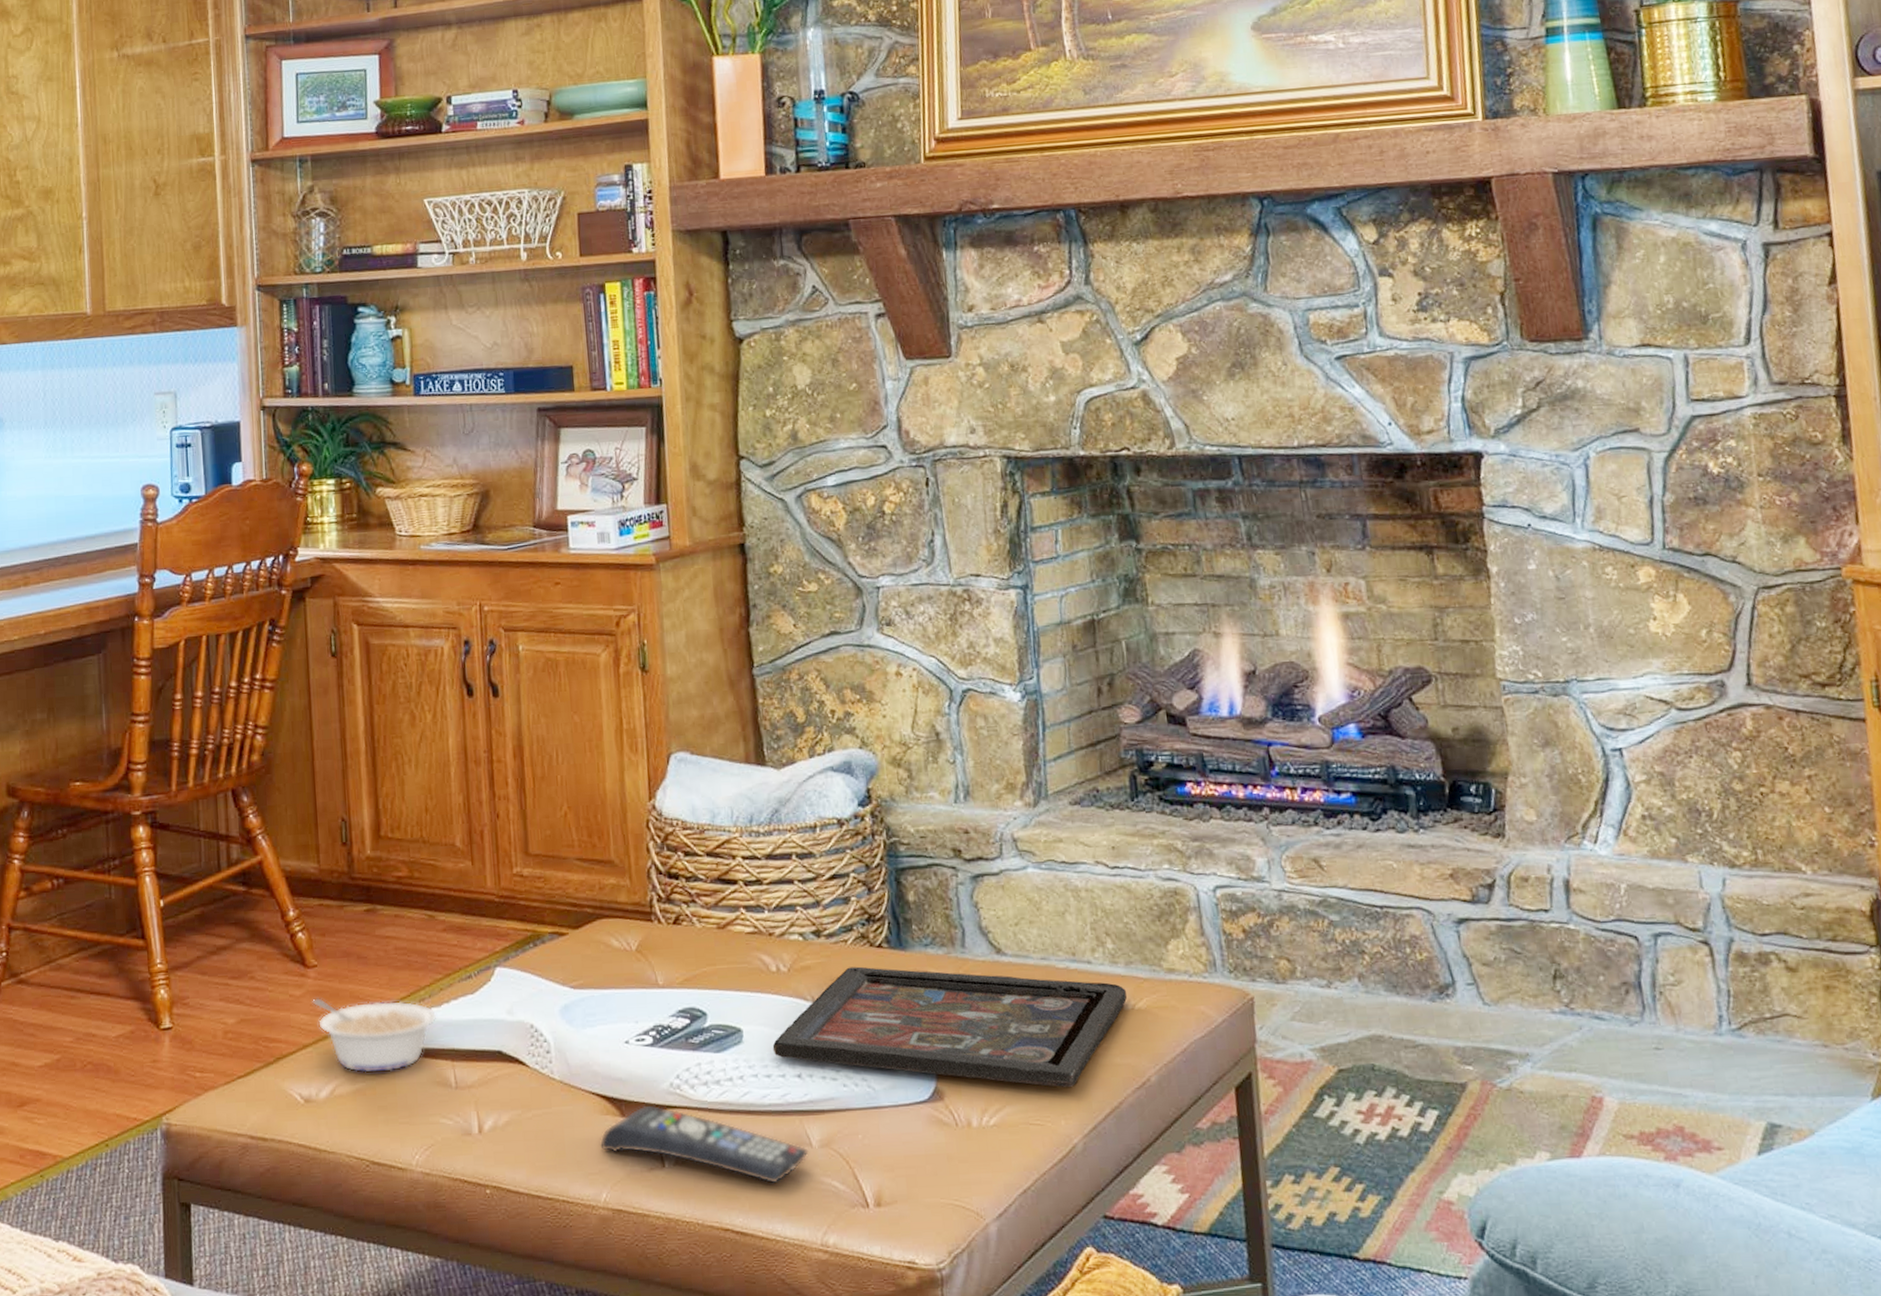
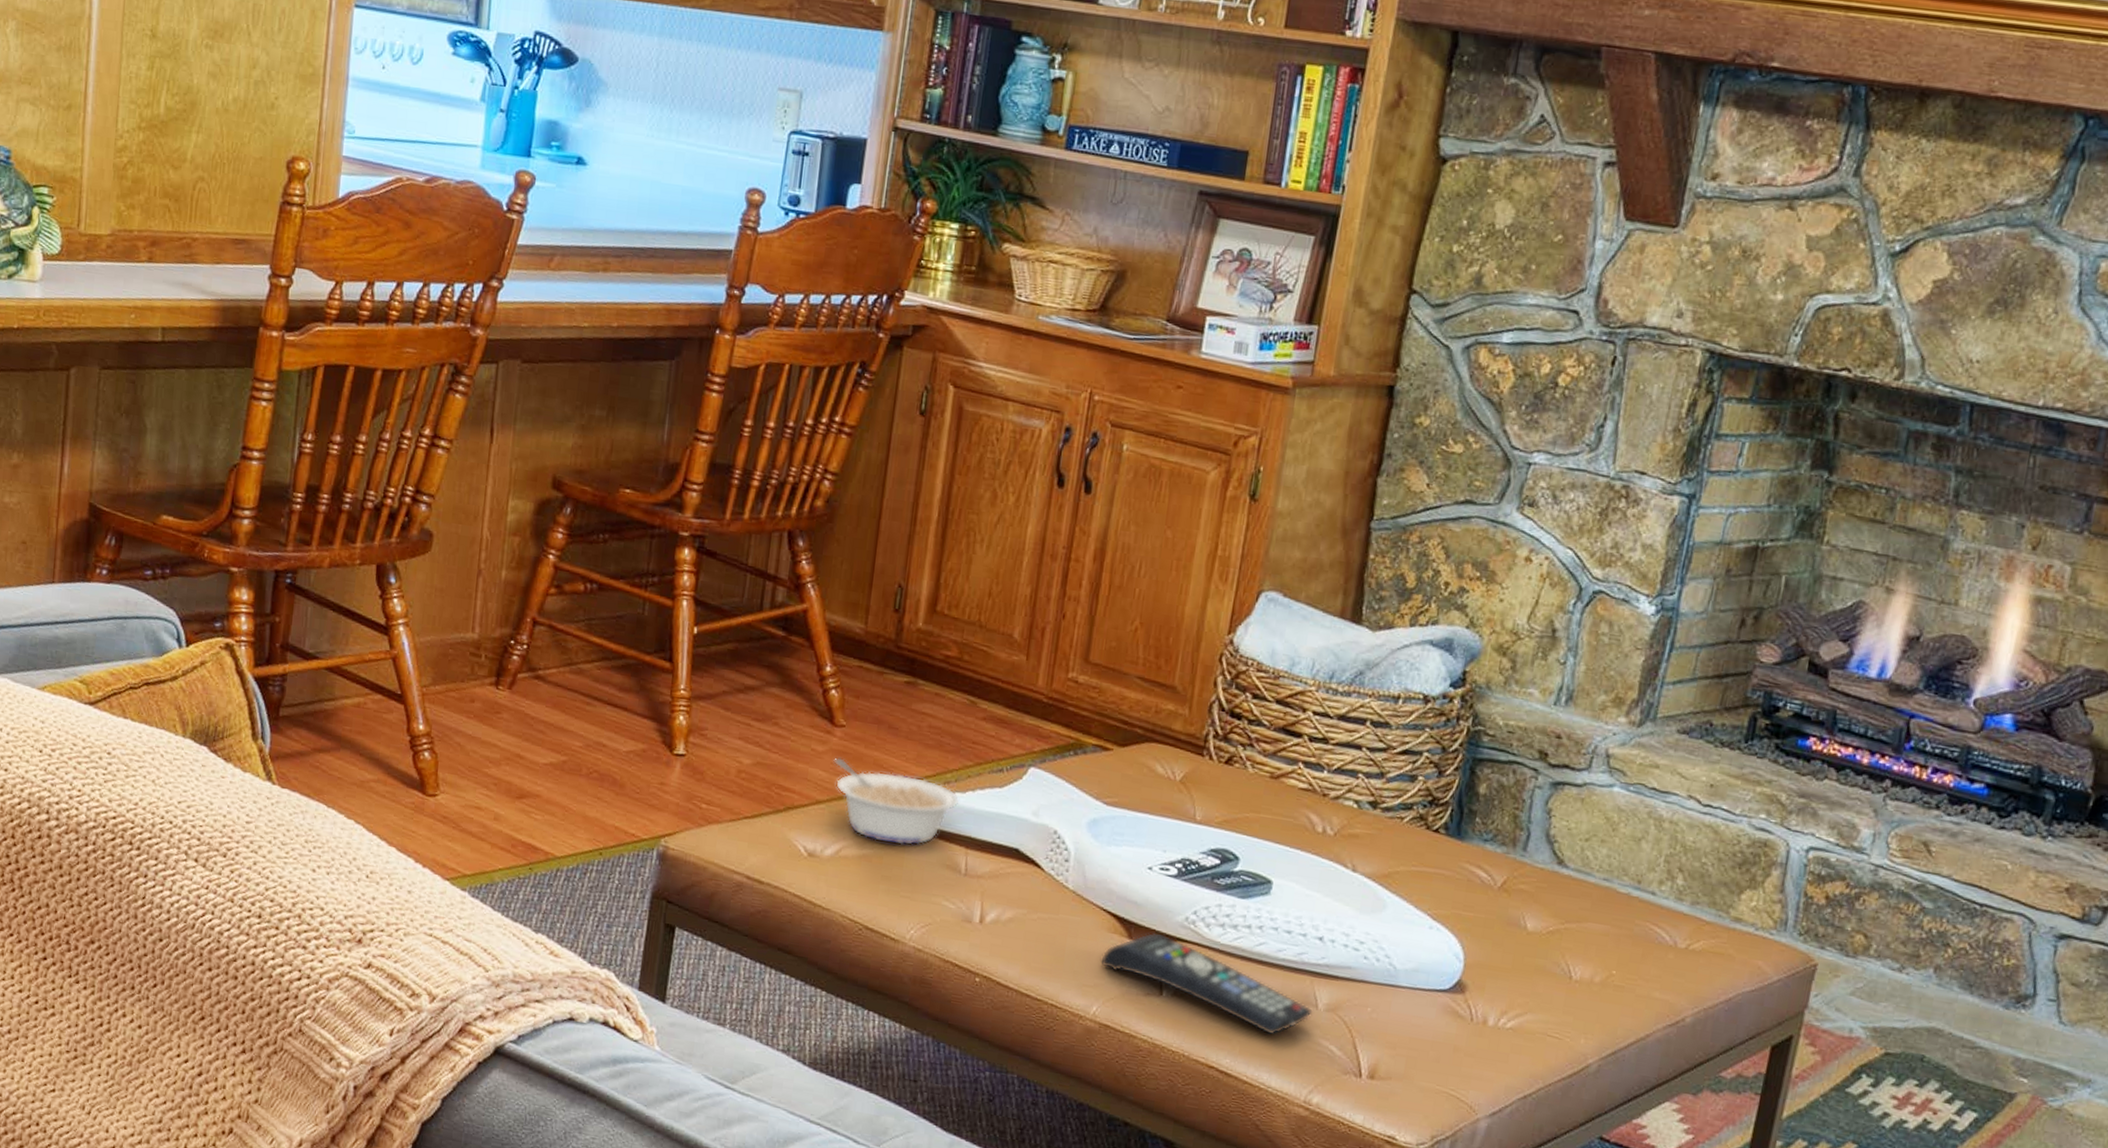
decorative tray: present [772,966,1127,1087] -> none [1299,844,1684,1010]

